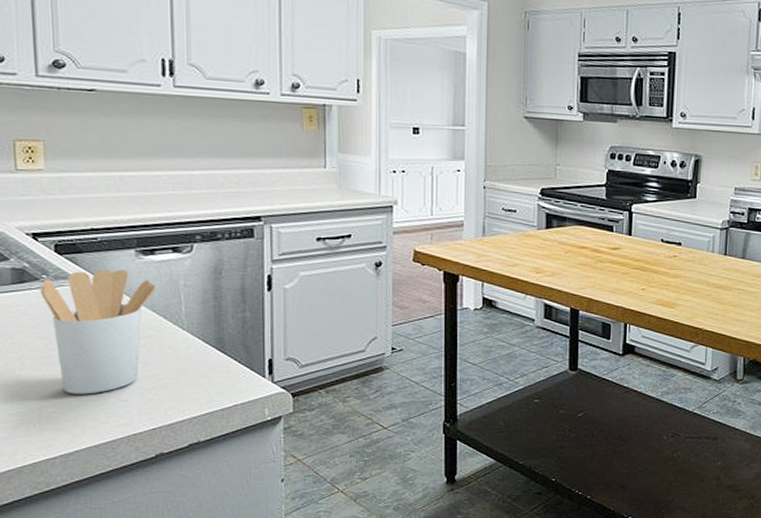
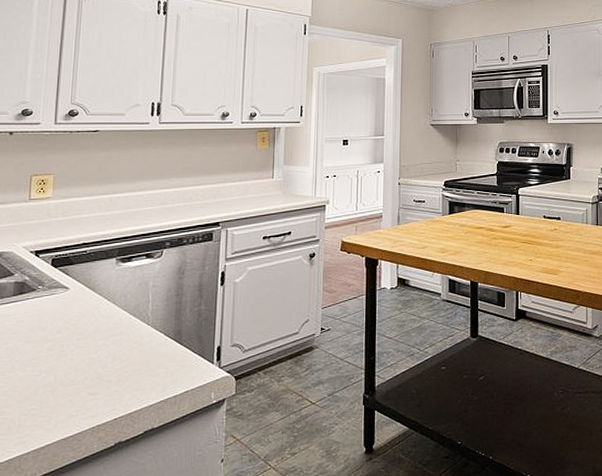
utensil holder: present [39,269,157,395] -> none [35,277,131,392]

